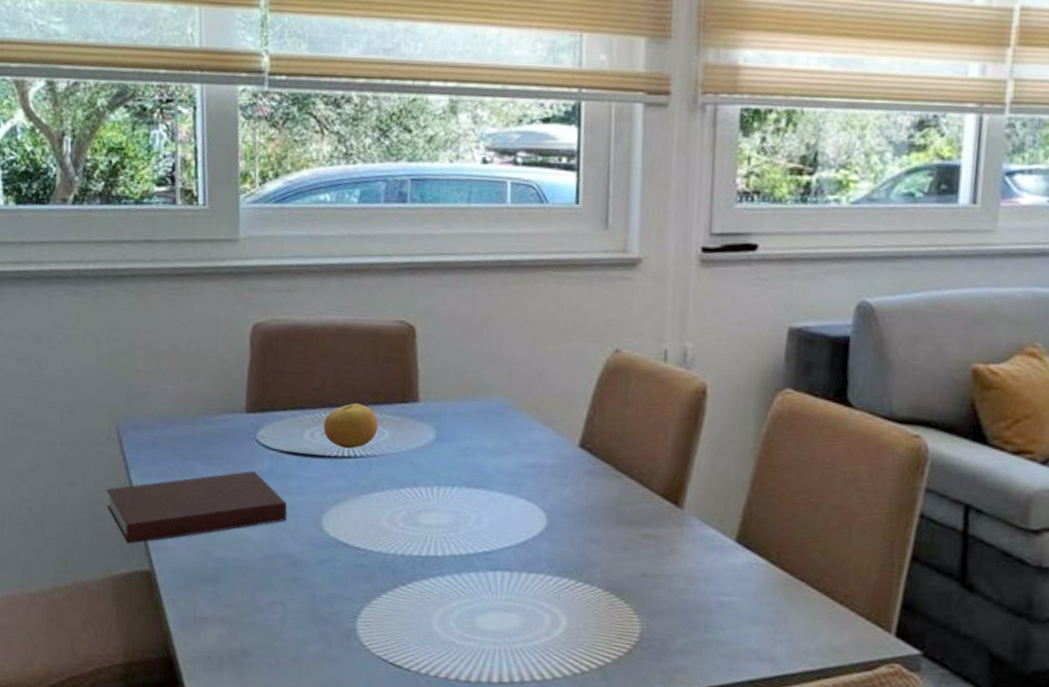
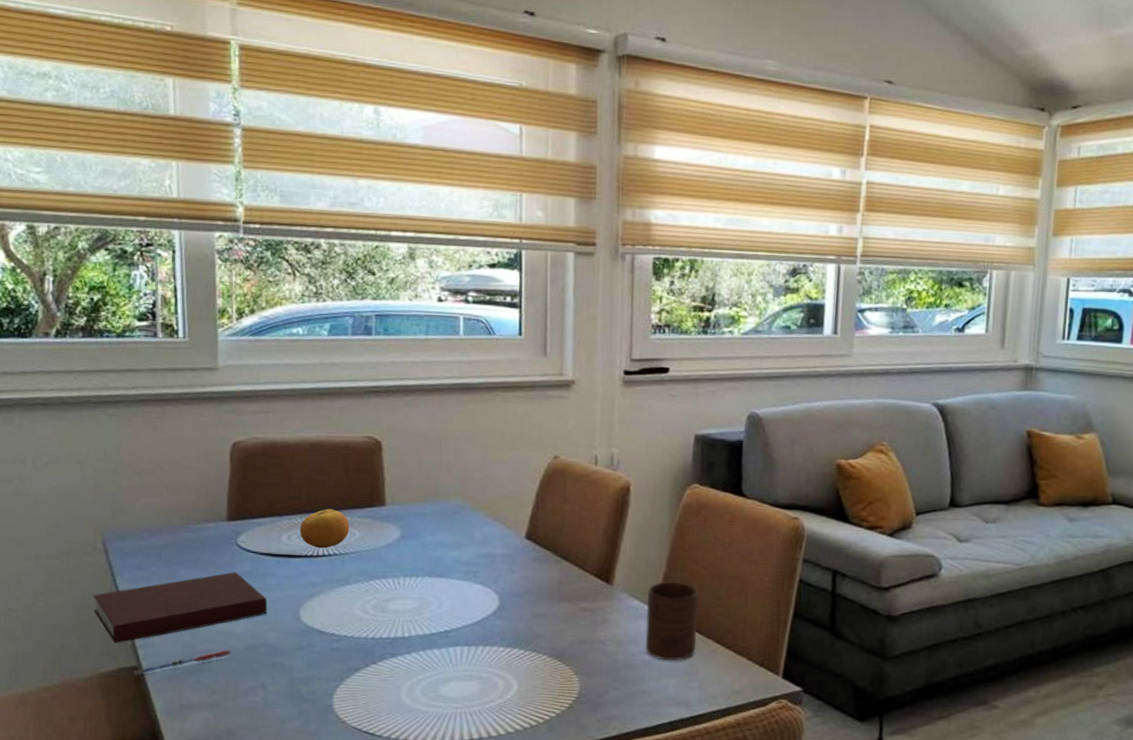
pen: none [146,558,248,581] -> present [133,650,232,675]
cup: none [722,508,791,606] -> present [645,582,699,661]

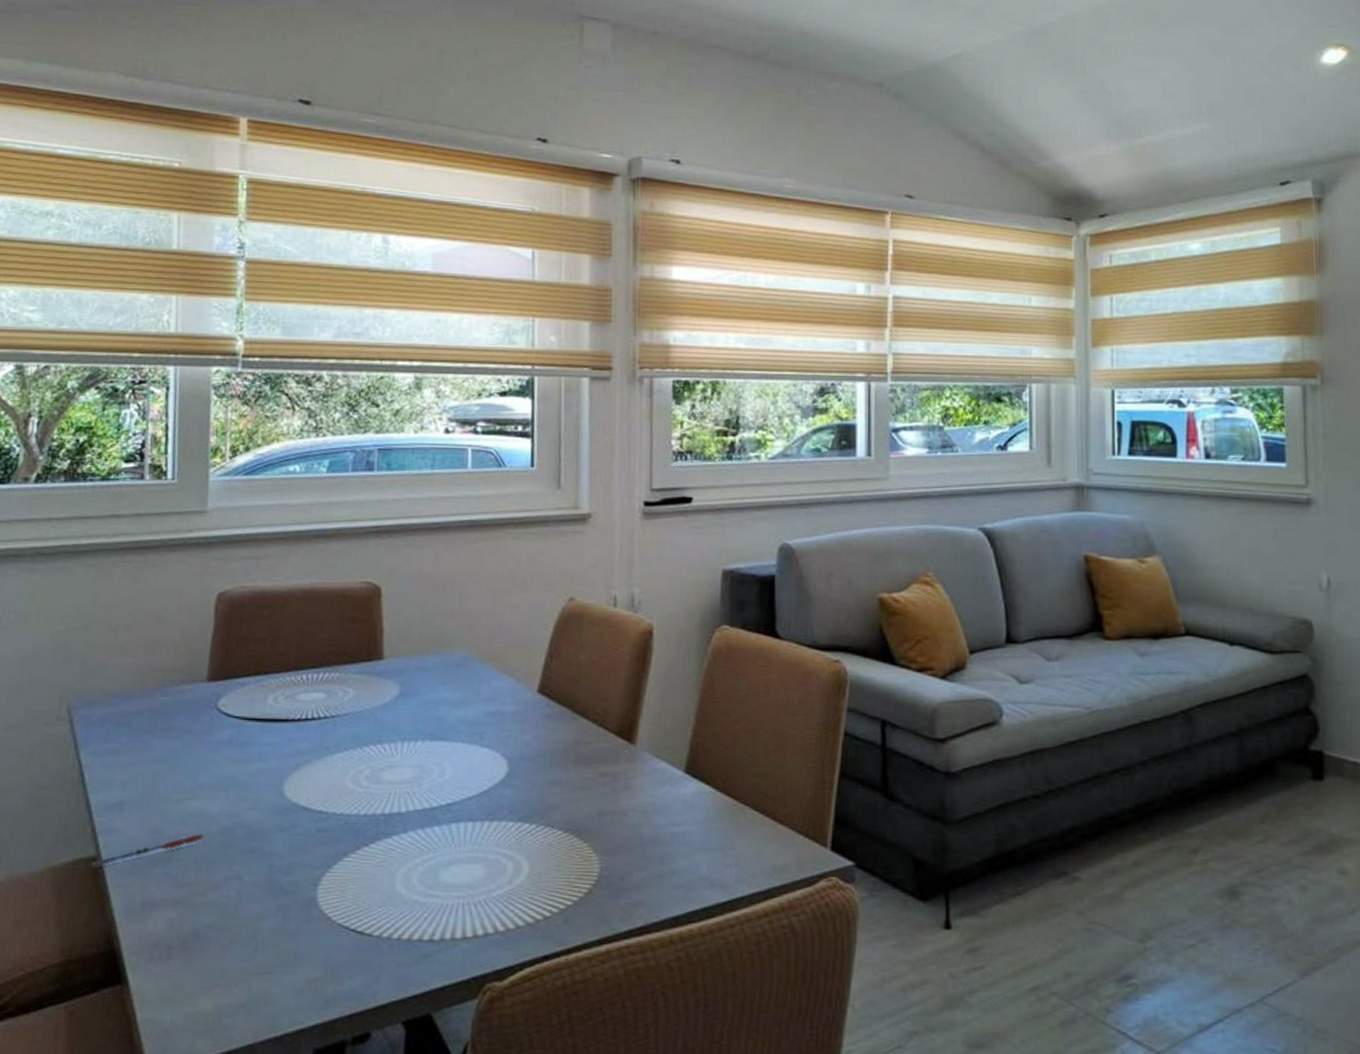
notebook: present [93,572,268,644] -> none [51,741,248,830]
fruit: present [299,508,350,549] -> none [287,664,343,711]
cup: present [645,582,699,661] -> none [673,738,733,833]

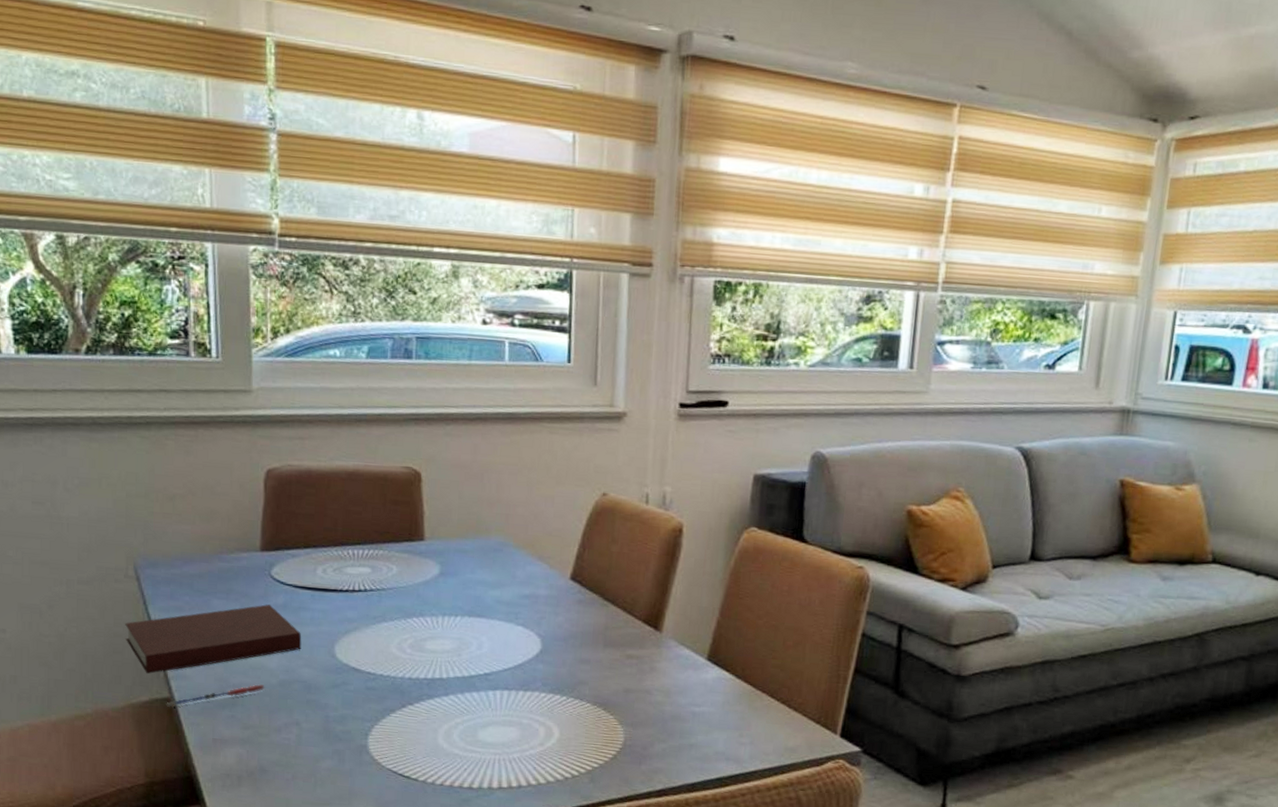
notebook: none [51,741,248,830] -> present [125,604,302,675]

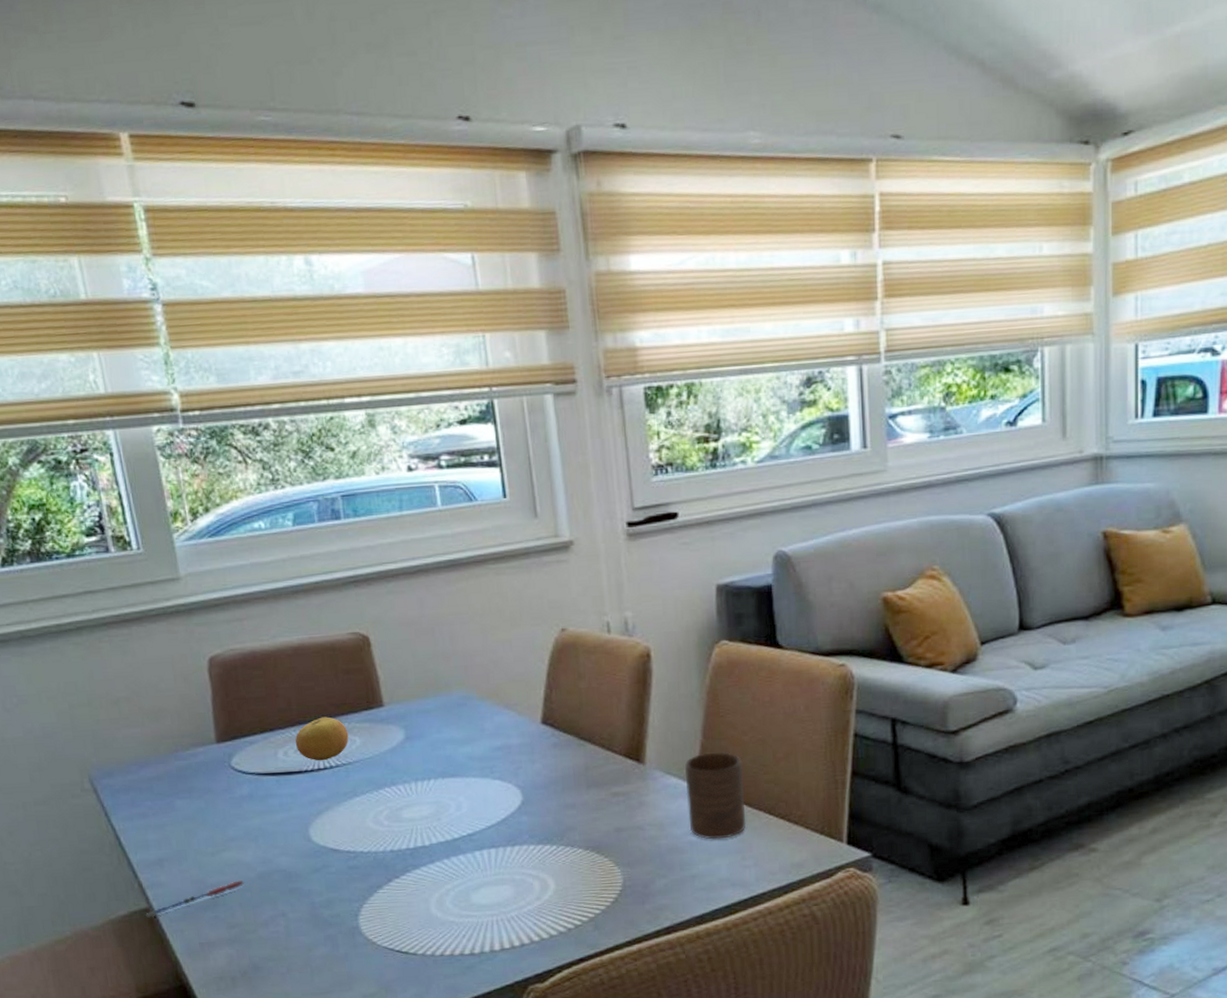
notebook: present [125,604,302,675] -> none [90,797,275,888]
fruit: none [335,541,387,583] -> present [295,717,349,761]
cup: none [695,631,754,714] -> present [685,752,747,840]

